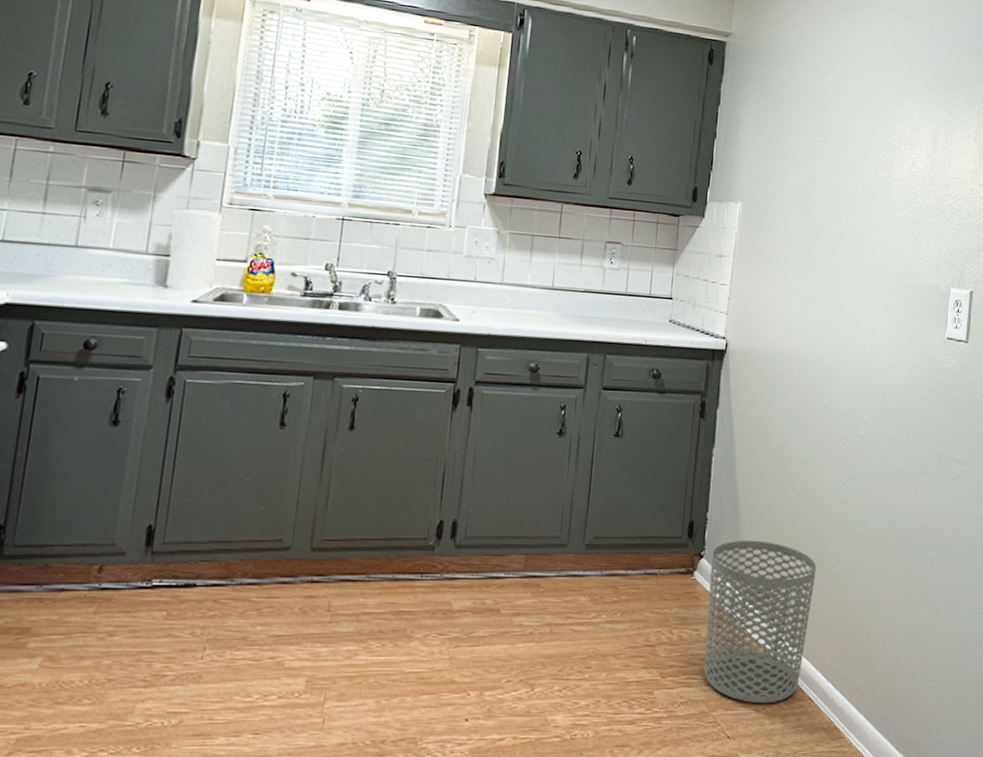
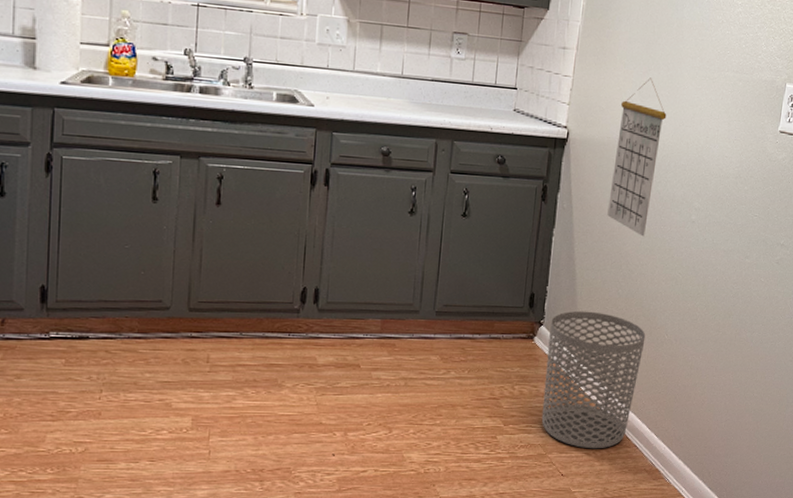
calendar: none [770,284,829,455] -> present [607,77,667,237]

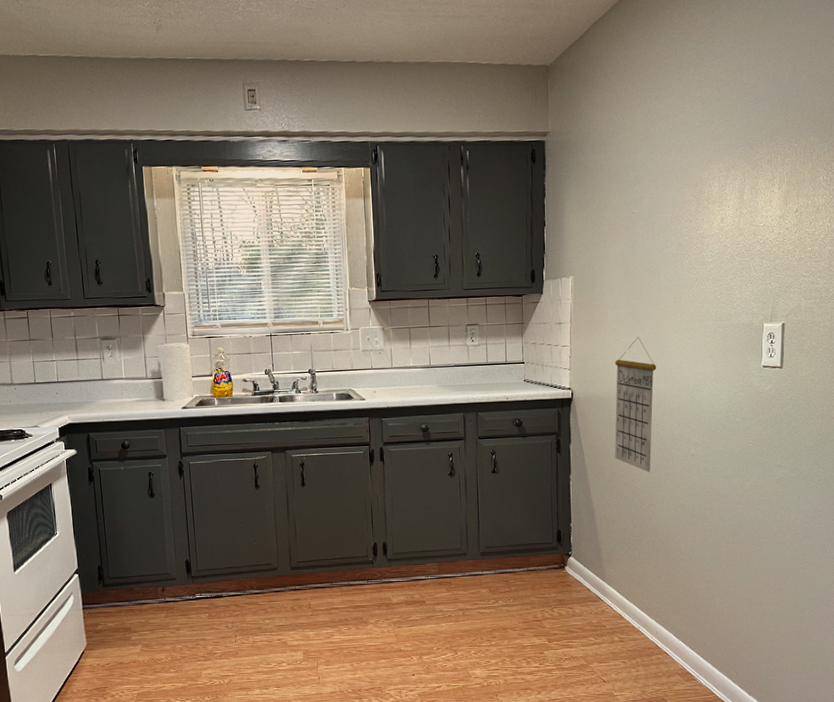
waste bin: present [541,310,646,449] -> none [578,540,663,658]

